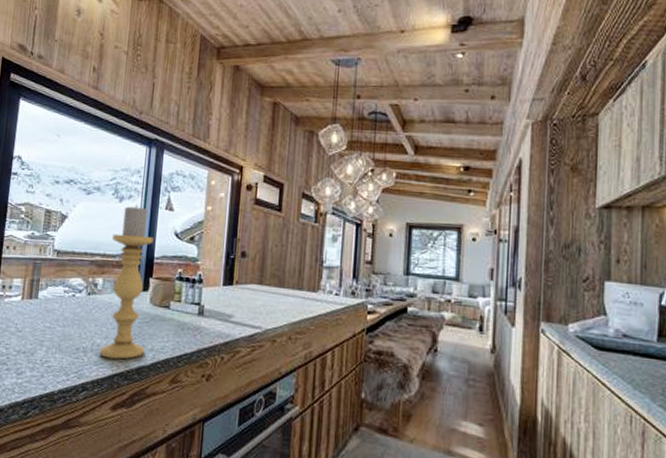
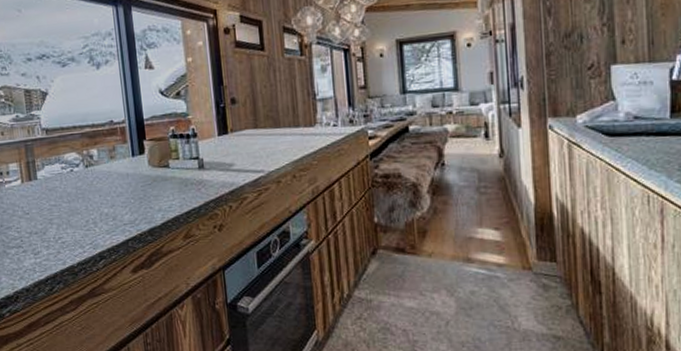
candle holder: present [99,204,154,360] -> none [98,68,153,226]

